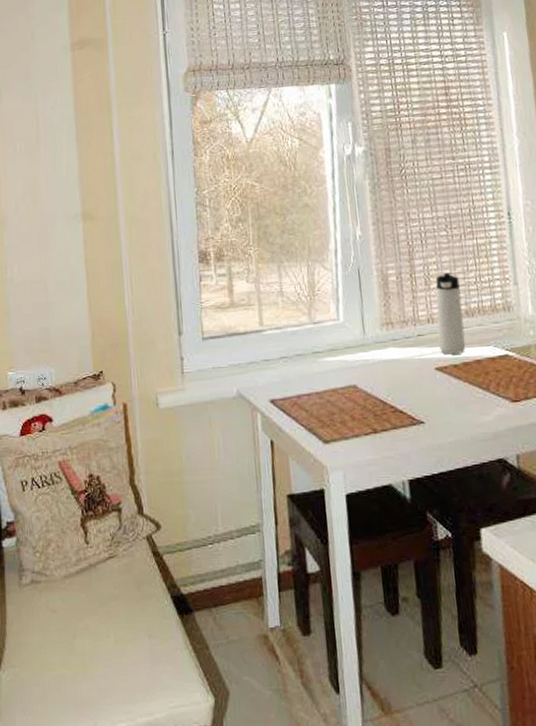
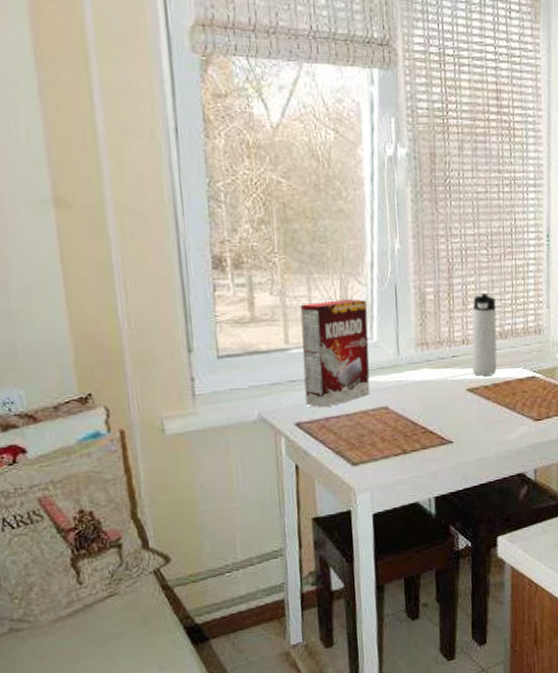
cereal box: none [272,283,339,386] -> present [300,299,371,408]

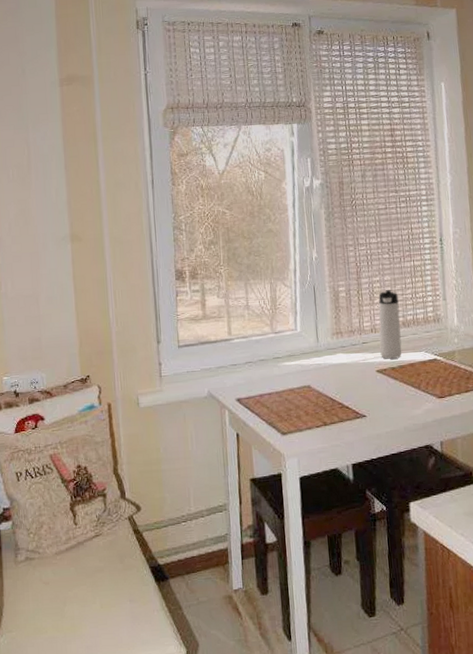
cereal box: present [300,299,371,408] -> none [240,298,296,387]

